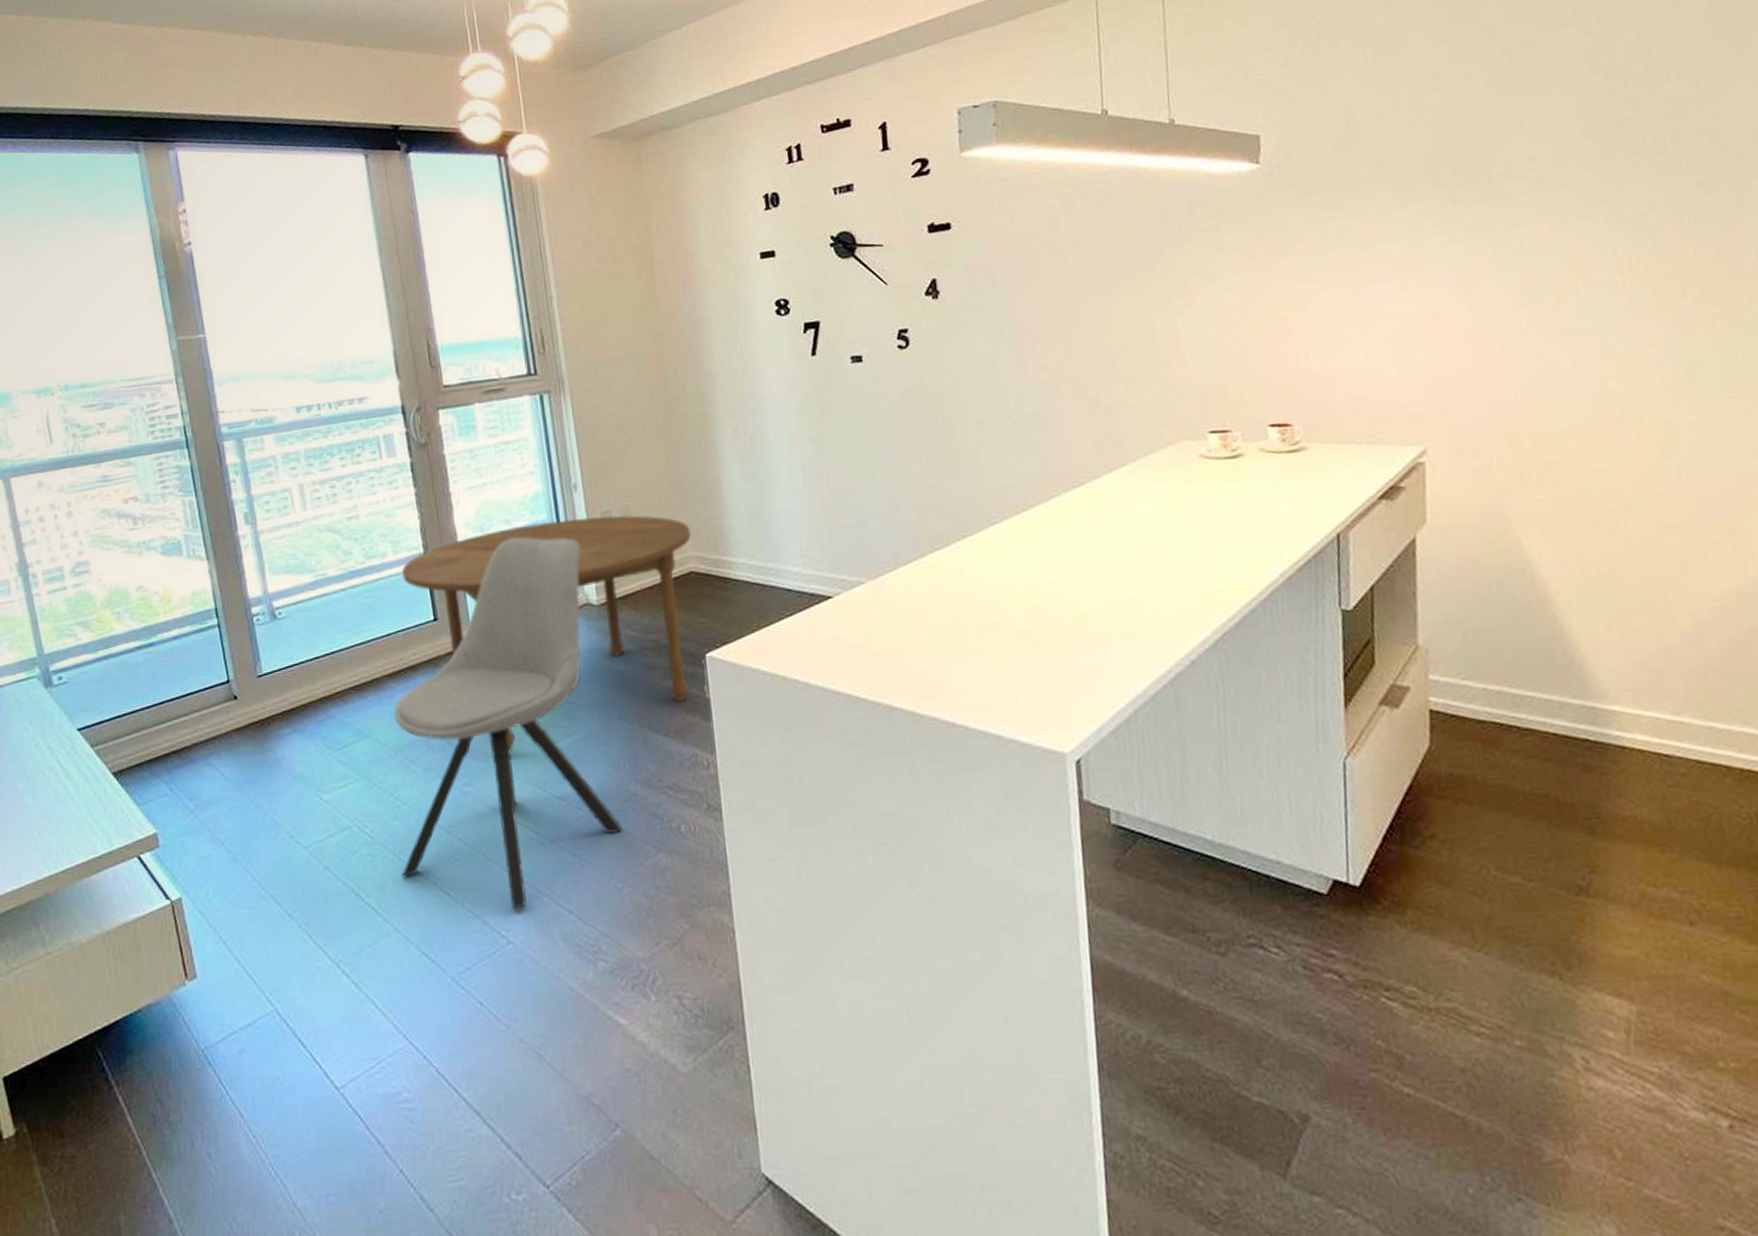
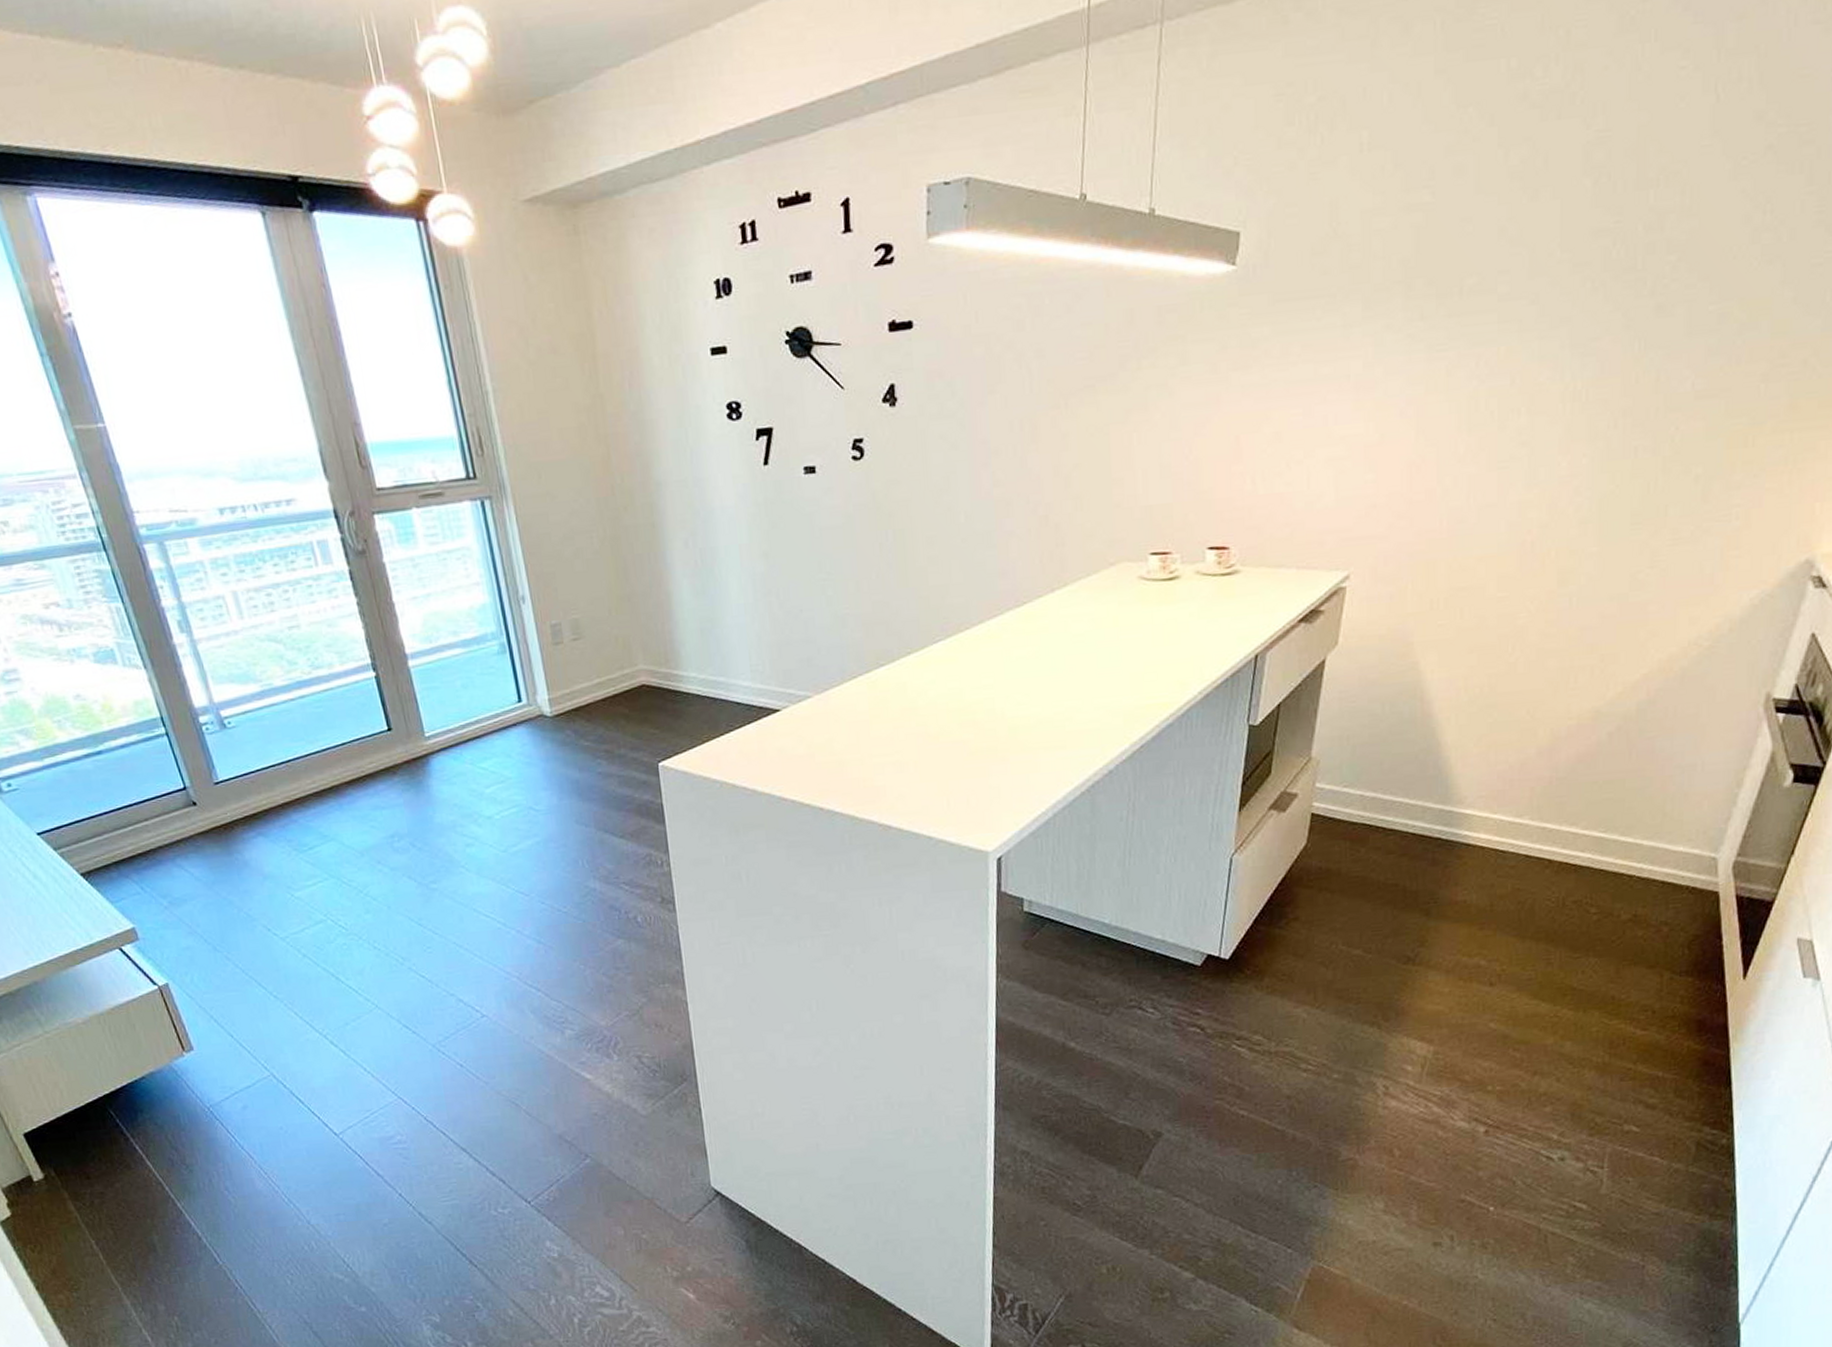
chair: present [394,537,622,909] -> none [356,649,582,988]
dining table: present [402,515,692,752] -> none [351,628,643,853]

